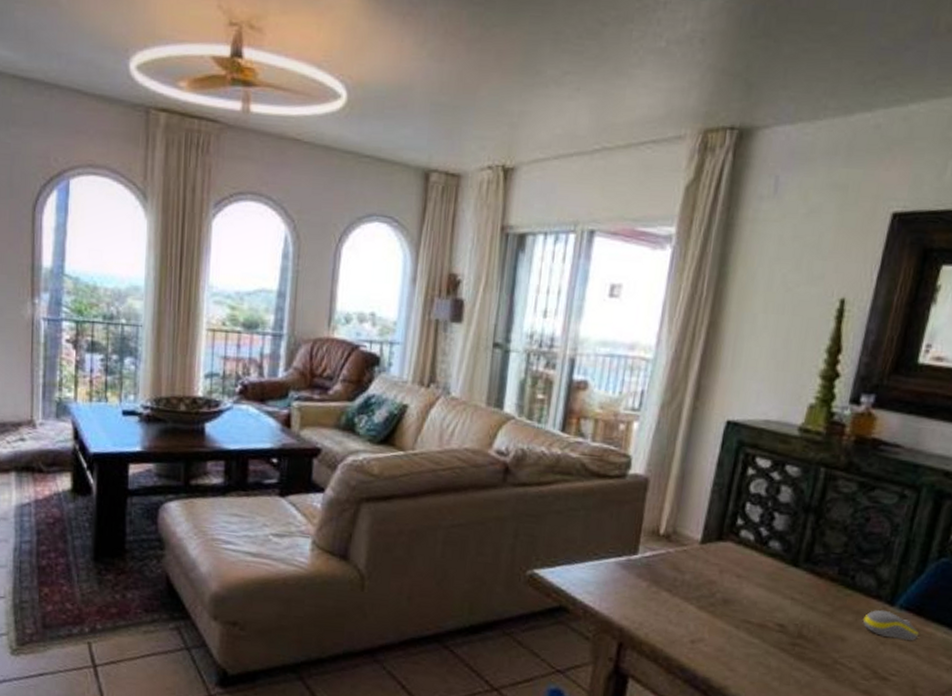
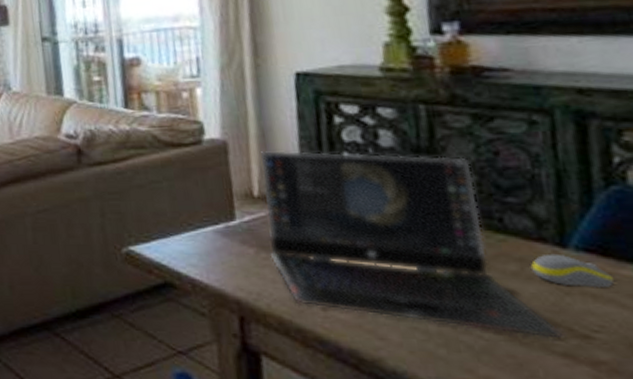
laptop computer: none [659,491,870,679] -> present [260,150,564,339]

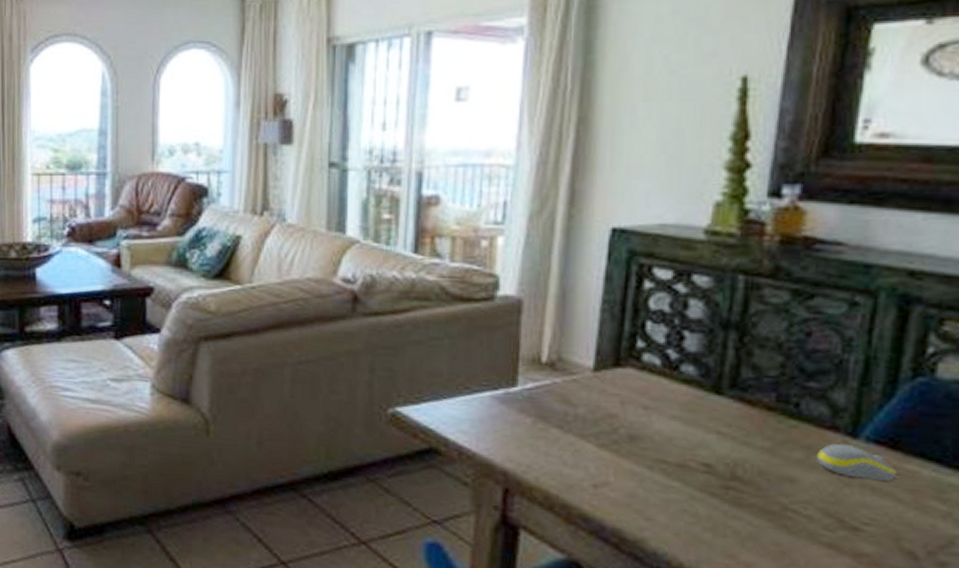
laptop computer: present [260,150,564,339] -> none [548,312,834,529]

